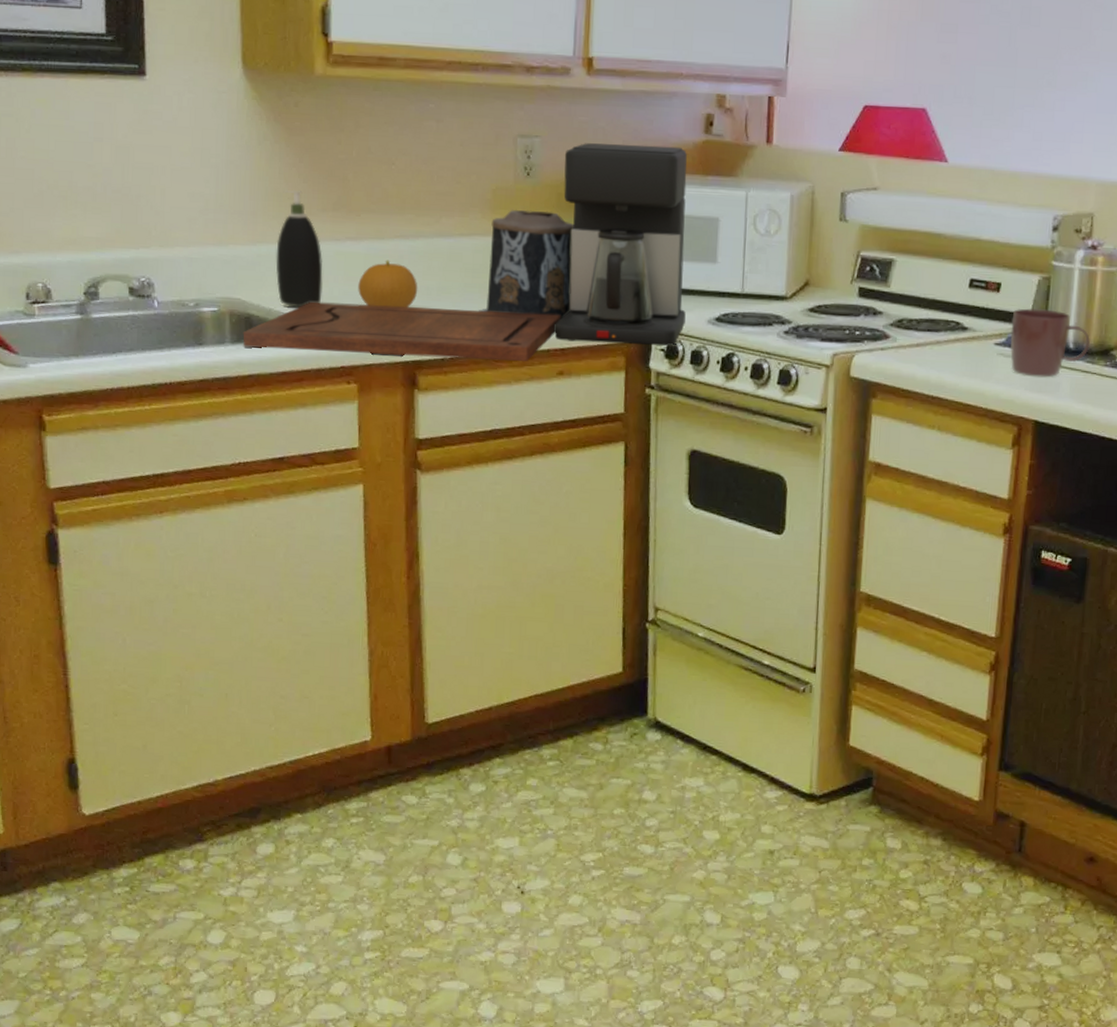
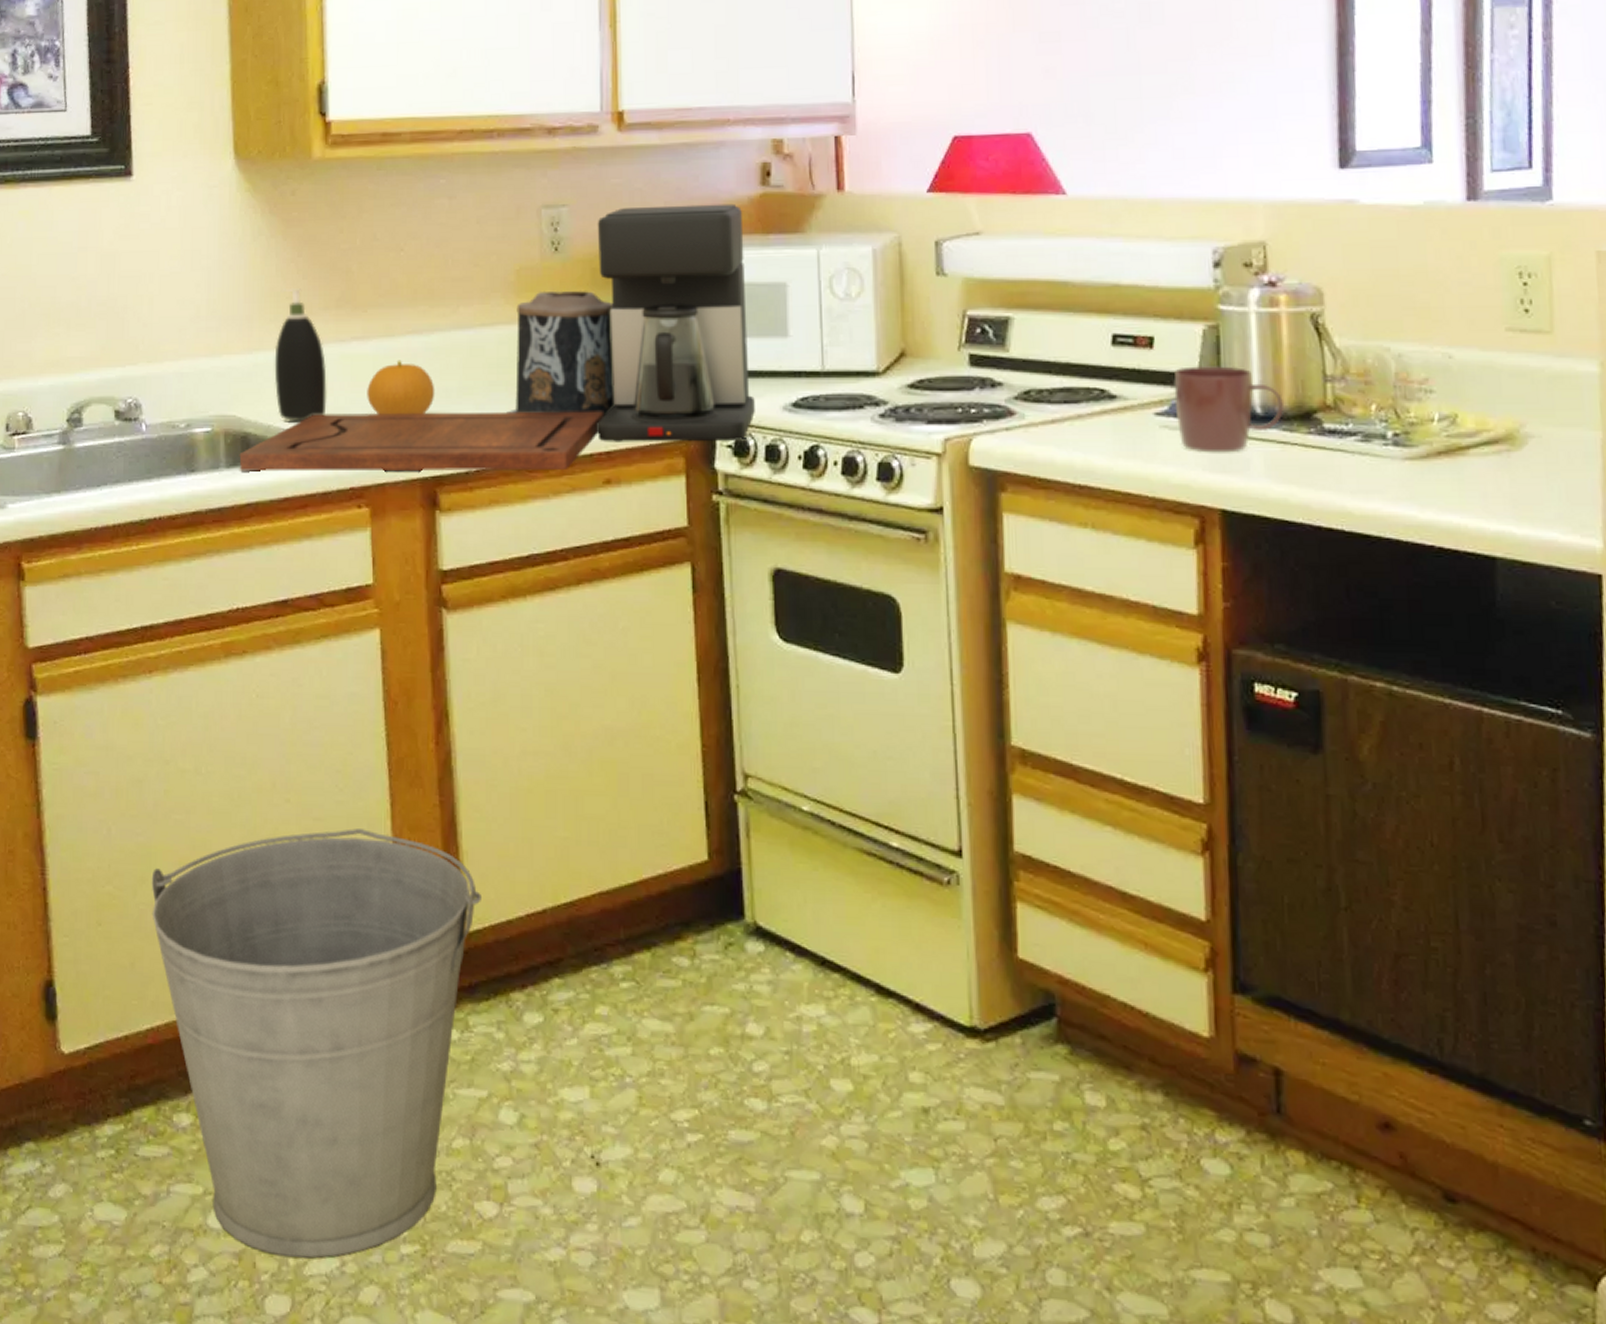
bucket: none [161,643,440,964] -> present [151,828,481,1259]

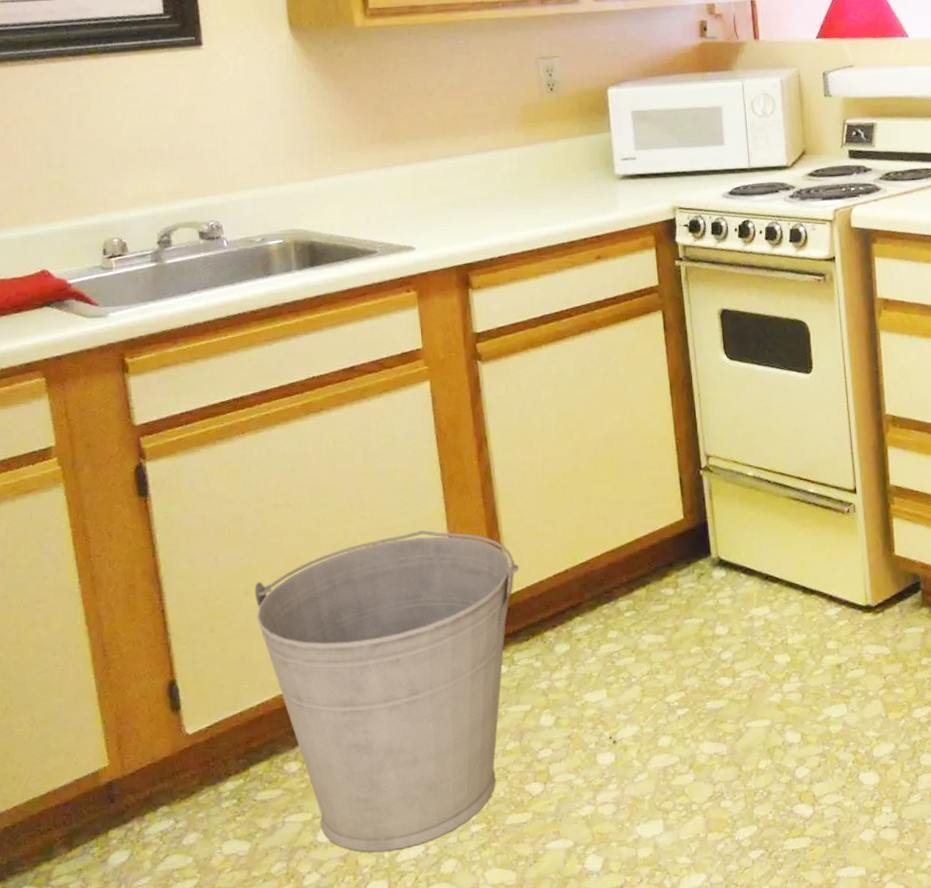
cutting board: present [239,411,604,472] -> none [307,206,594,272]
soap dispenser: present [274,287,327,422] -> none [332,127,378,231]
fruit: present [367,360,435,415] -> none [409,178,464,221]
canister: present [507,290,615,417] -> none [520,118,601,213]
coffee maker: present [597,203,755,442] -> none [581,51,703,229]

